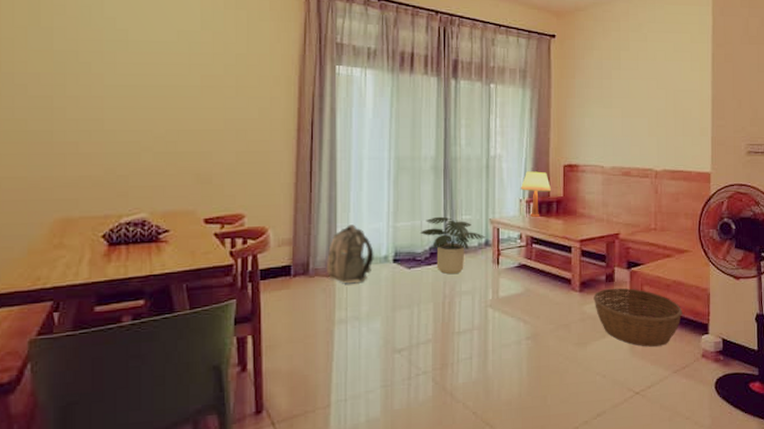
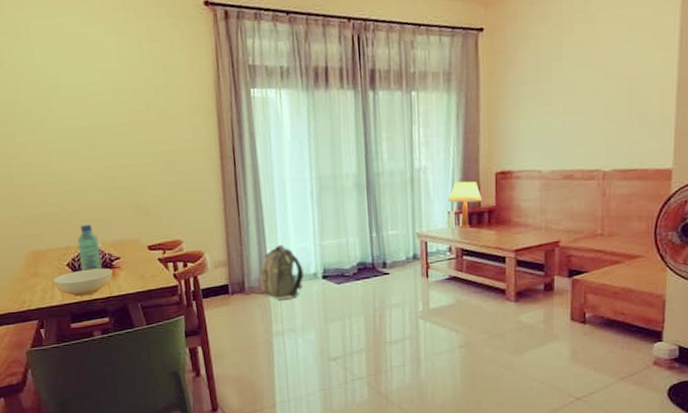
bowl: none [80,241,158,274] -> present [52,268,113,297]
water bottle: none [119,191,145,244] -> present [77,224,102,271]
potted plant: present [419,216,486,275] -> none [346,233,414,289]
basket: present [593,287,683,347] -> none [530,296,632,355]

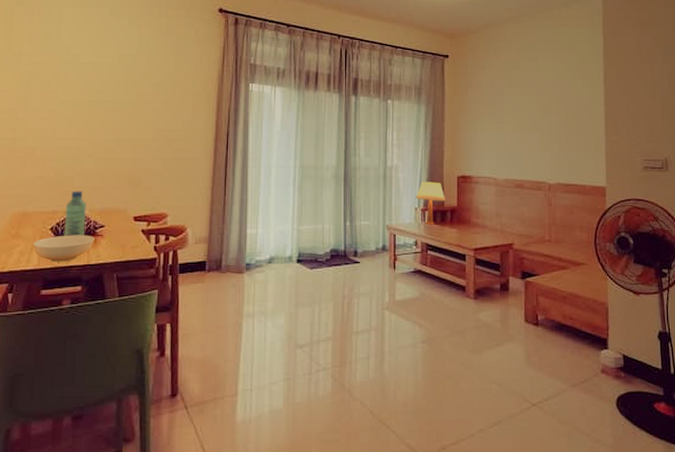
backpack: present [260,245,304,300] -> none [236,226,280,281]

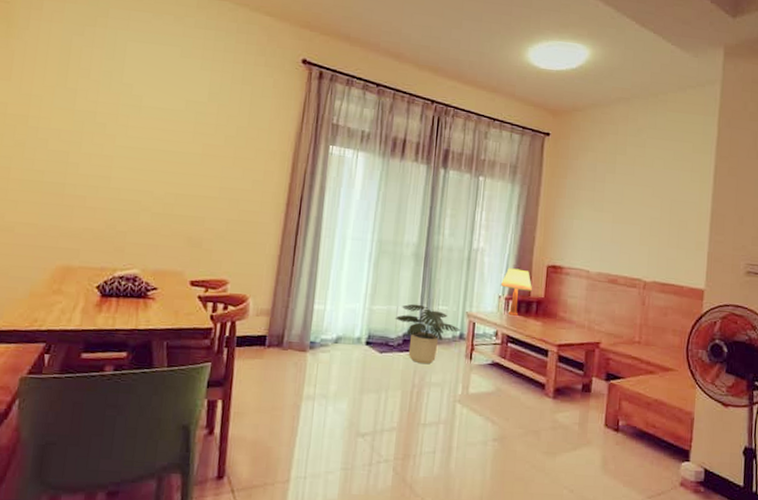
bowl: present [32,235,95,262] -> none [75,295,145,325]
water bottle: present [64,191,86,236] -> none [111,247,139,298]
potted plant: none [321,221,383,277] -> present [394,304,461,365]

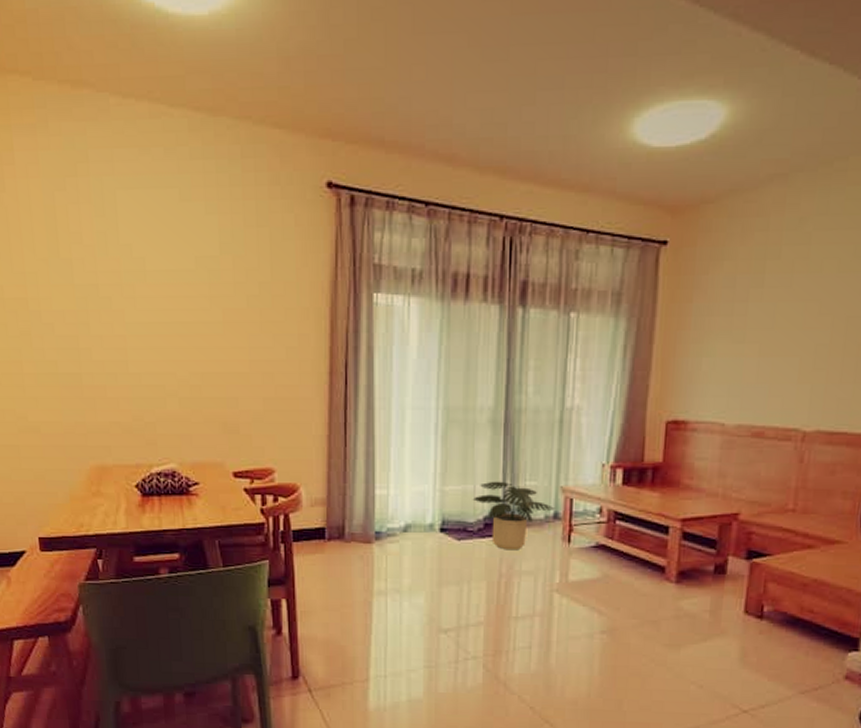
table lamp: present [500,267,533,317] -> none [603,427,647,488]

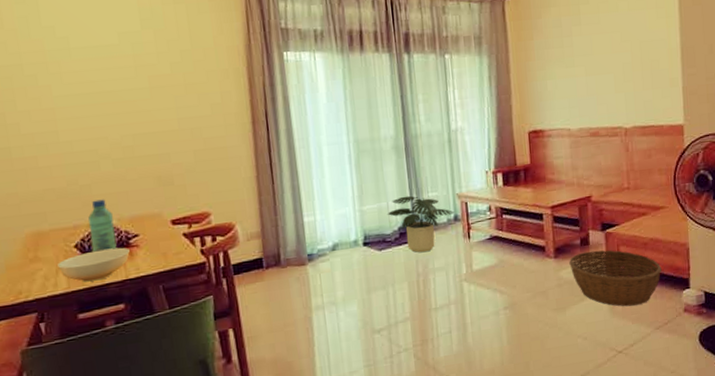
bowl: none [117,493,189,525] -> present [56,247,130,282]
water bottle: none [150,440,177,495] -> present [87,199,117,252]
basket: none [694,582,823,659] -> present [569,250,662,307]

